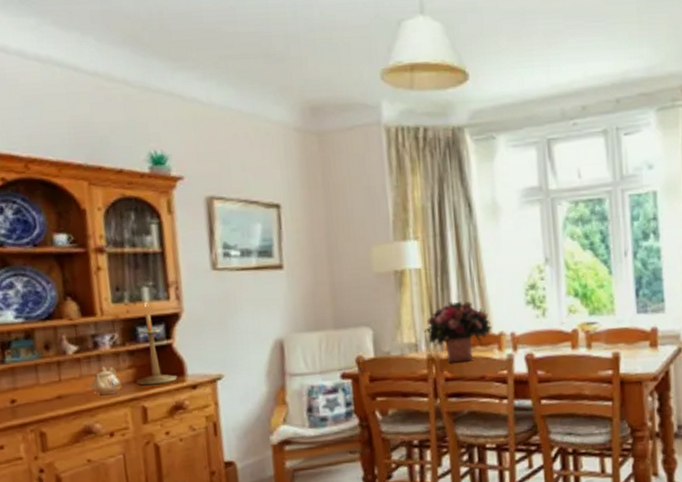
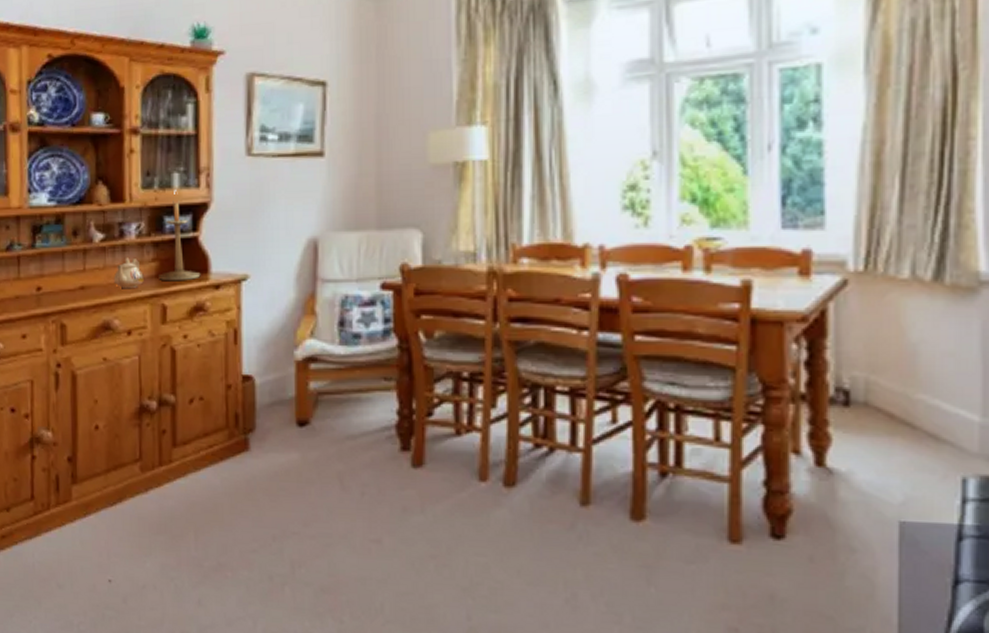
bouquet: present [424,301,492,363] -> none [485,202,574,279]

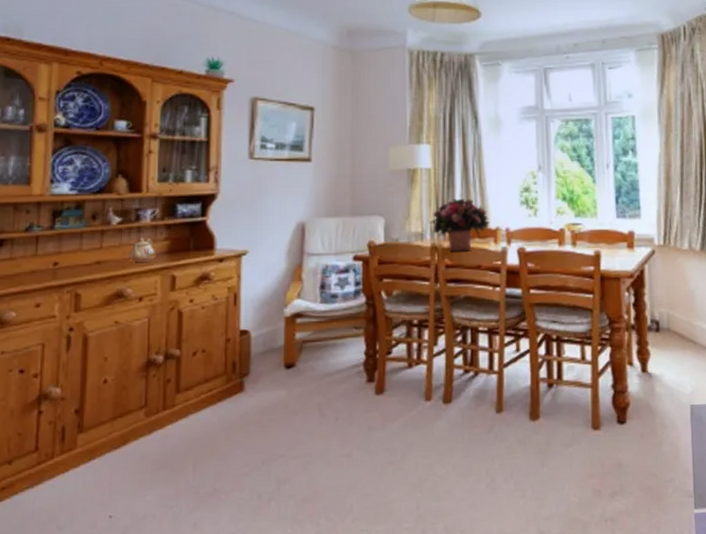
candlestick: present [158,188,201,282] -> none [170,182,207,256]
bouquet: none [485,202,574,279] -> present [429,198,490,252]

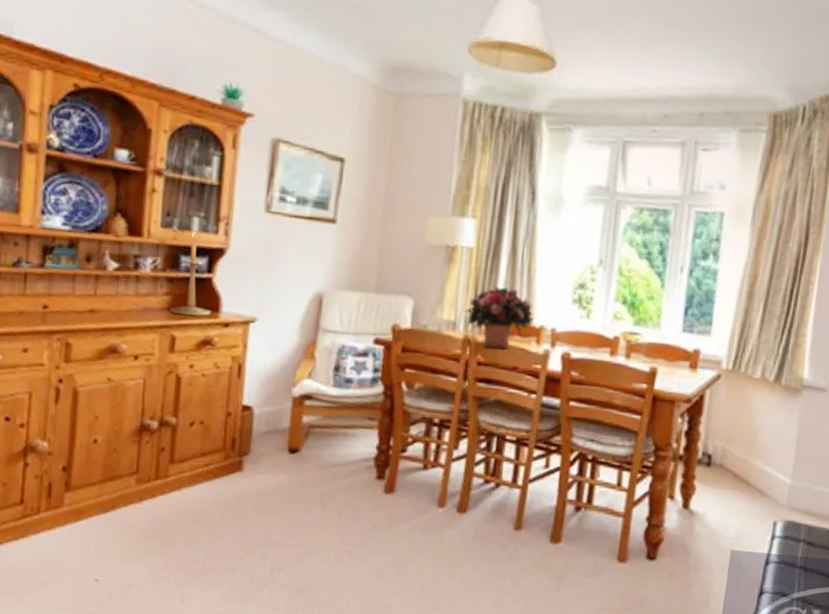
teapot: present [128,237,157,263] -> none [124,288,157,318]
candlestick: none [170,182,207,256] -> present [170,231,212,317]

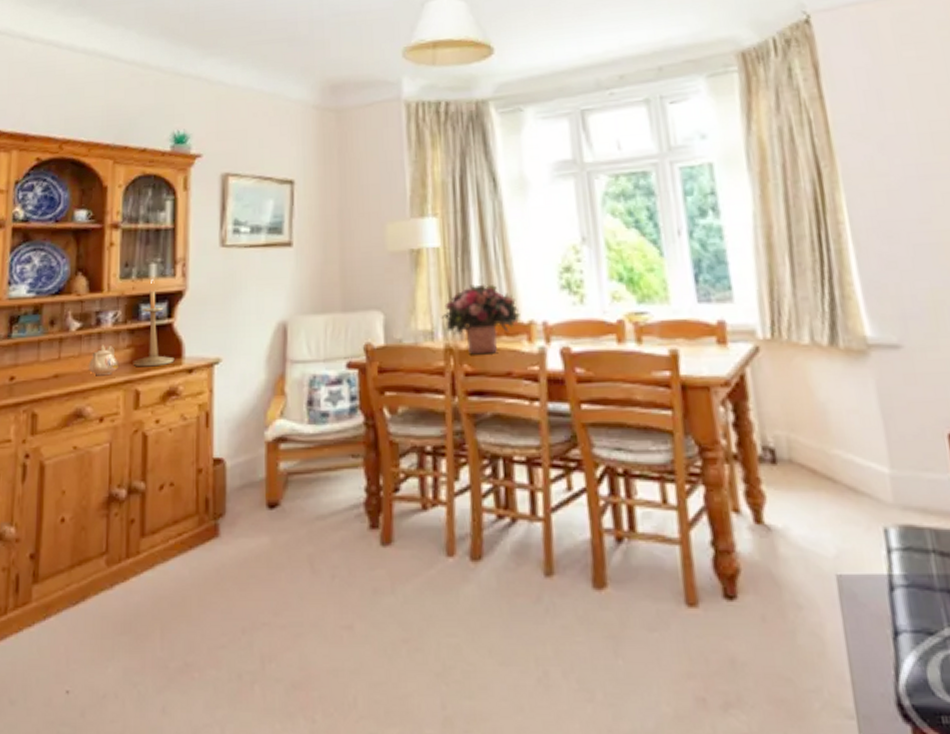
teapot: none [124,288,157,318] -> present [88,345,120,376]

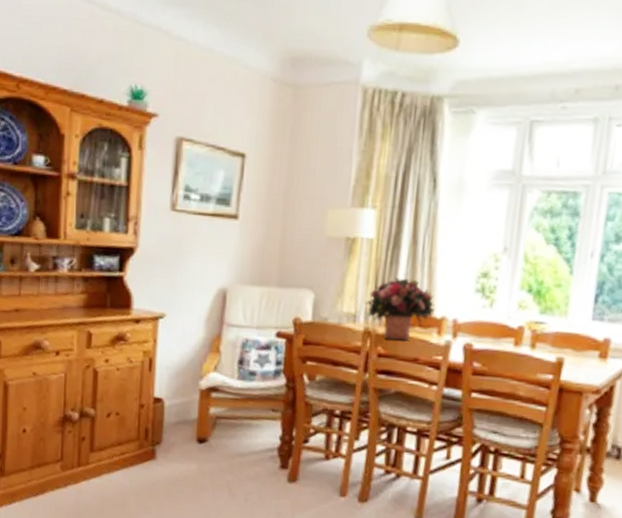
teapot: present [88,345,120,376] -> none [45,288,74,316]
candlestick: present [133,278,175,367] -> none [86,232,124,314]

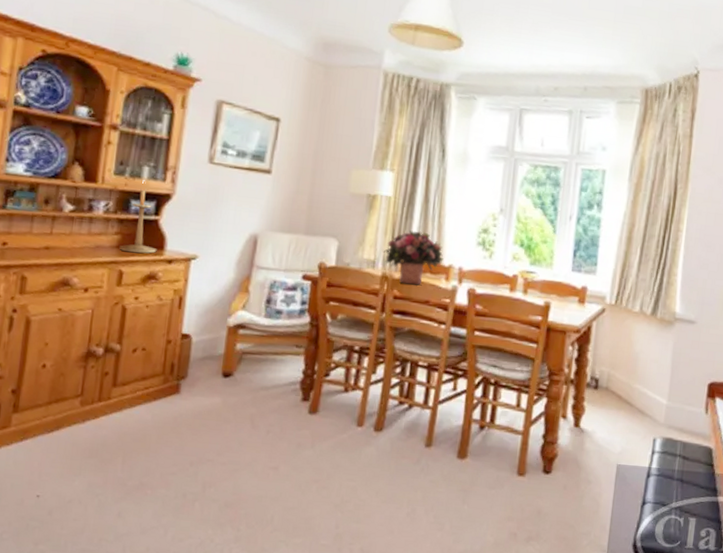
candlestick: none [86,232,124,314] -> present [119,179,157,254]

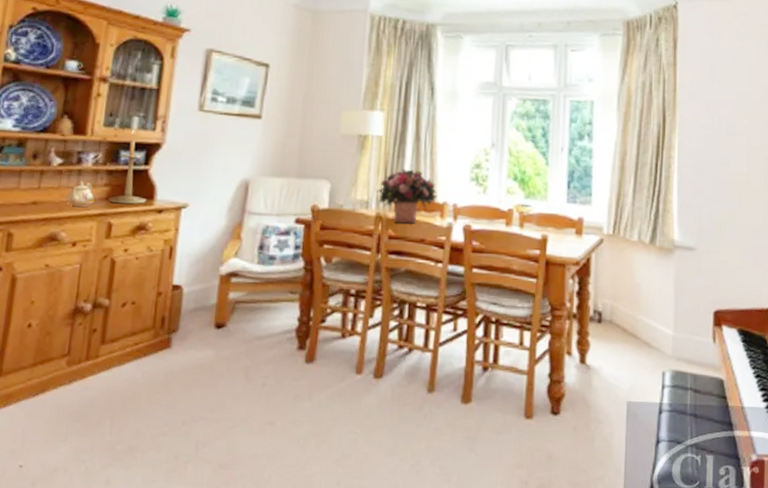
teapot: none [77,228,107,255] -> present [65,181,96,208]

